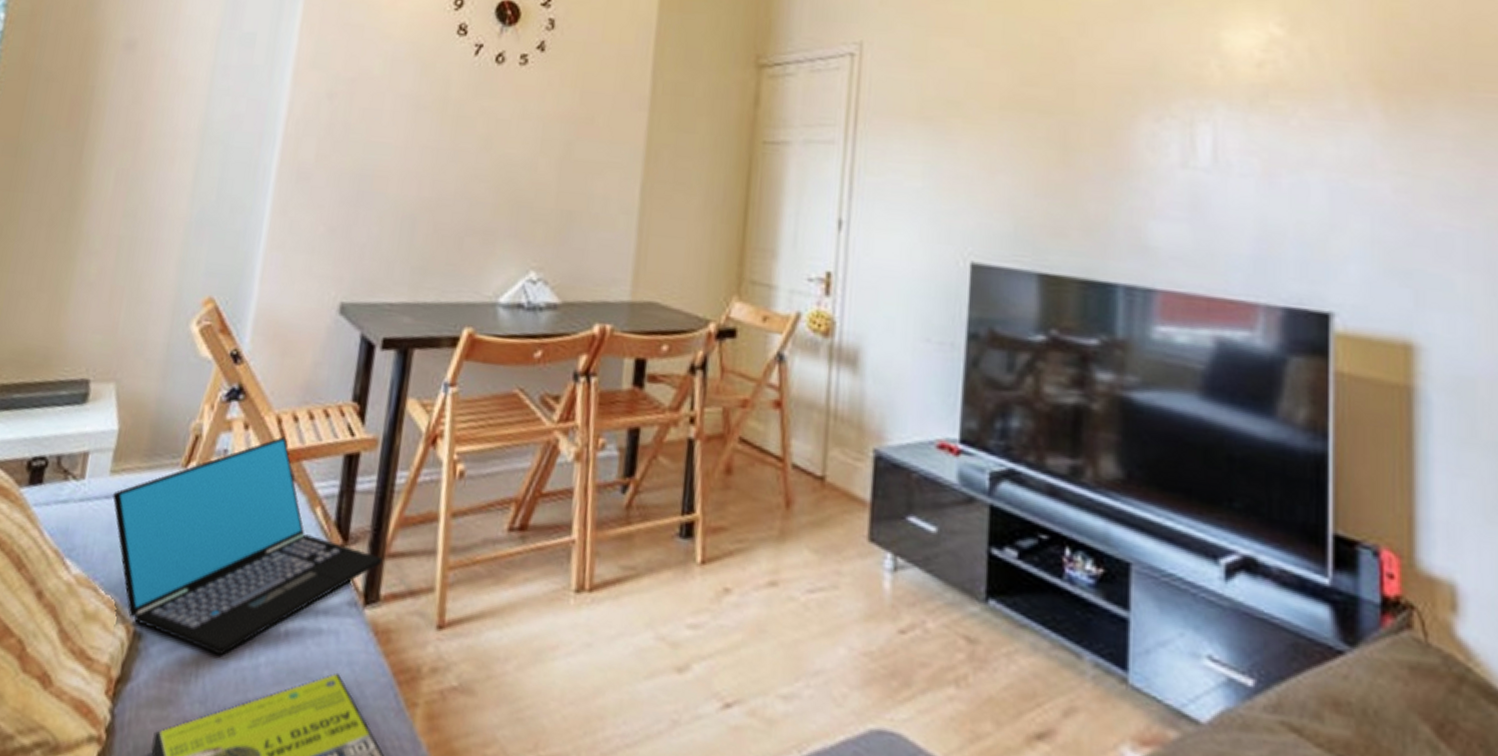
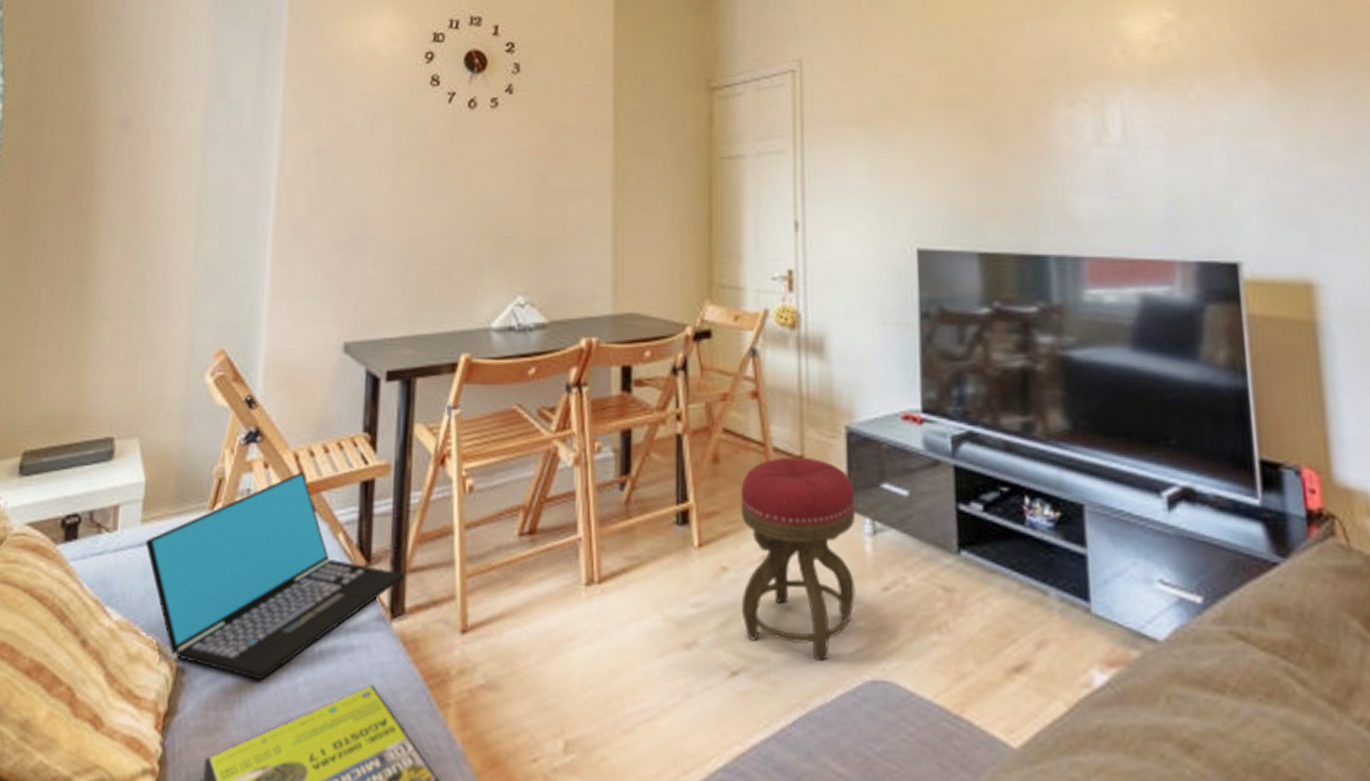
stool: none [741,475,878,703] -> present [740,456,856,661]

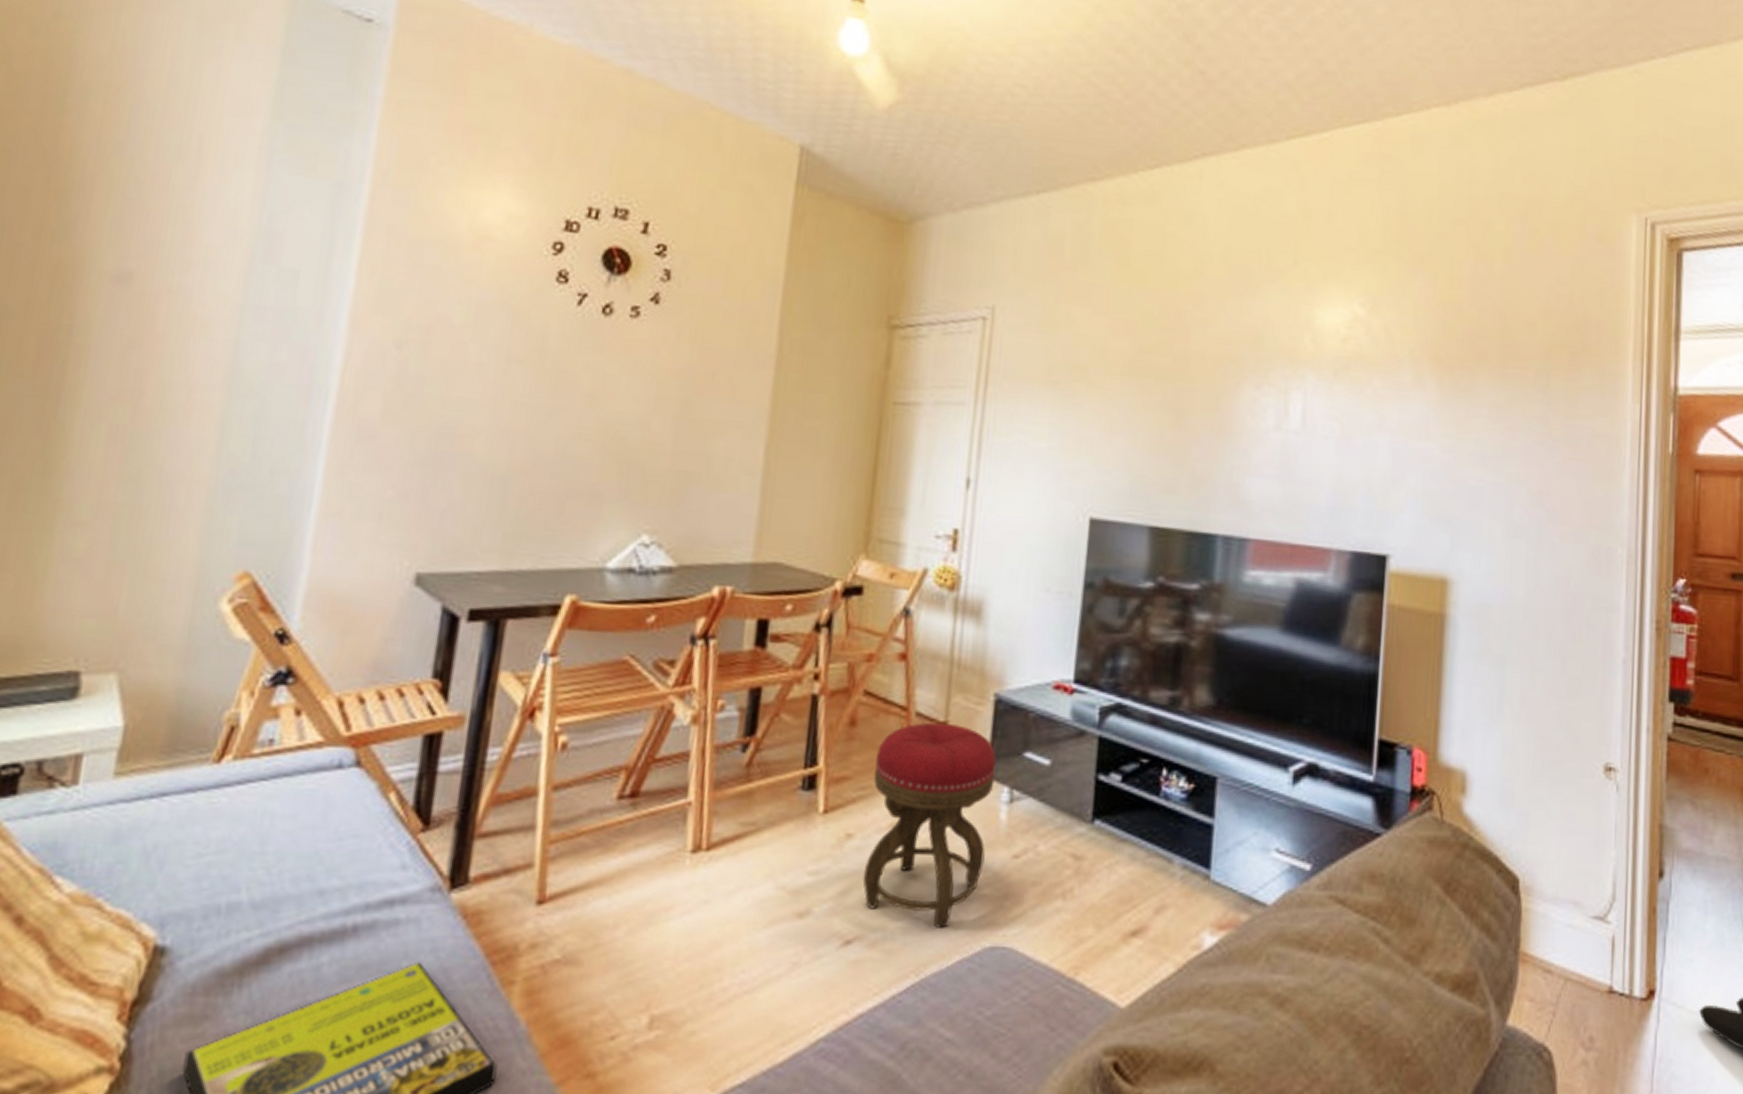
laptop: present [145,471,405,681] -> none [118,720,472,961]

